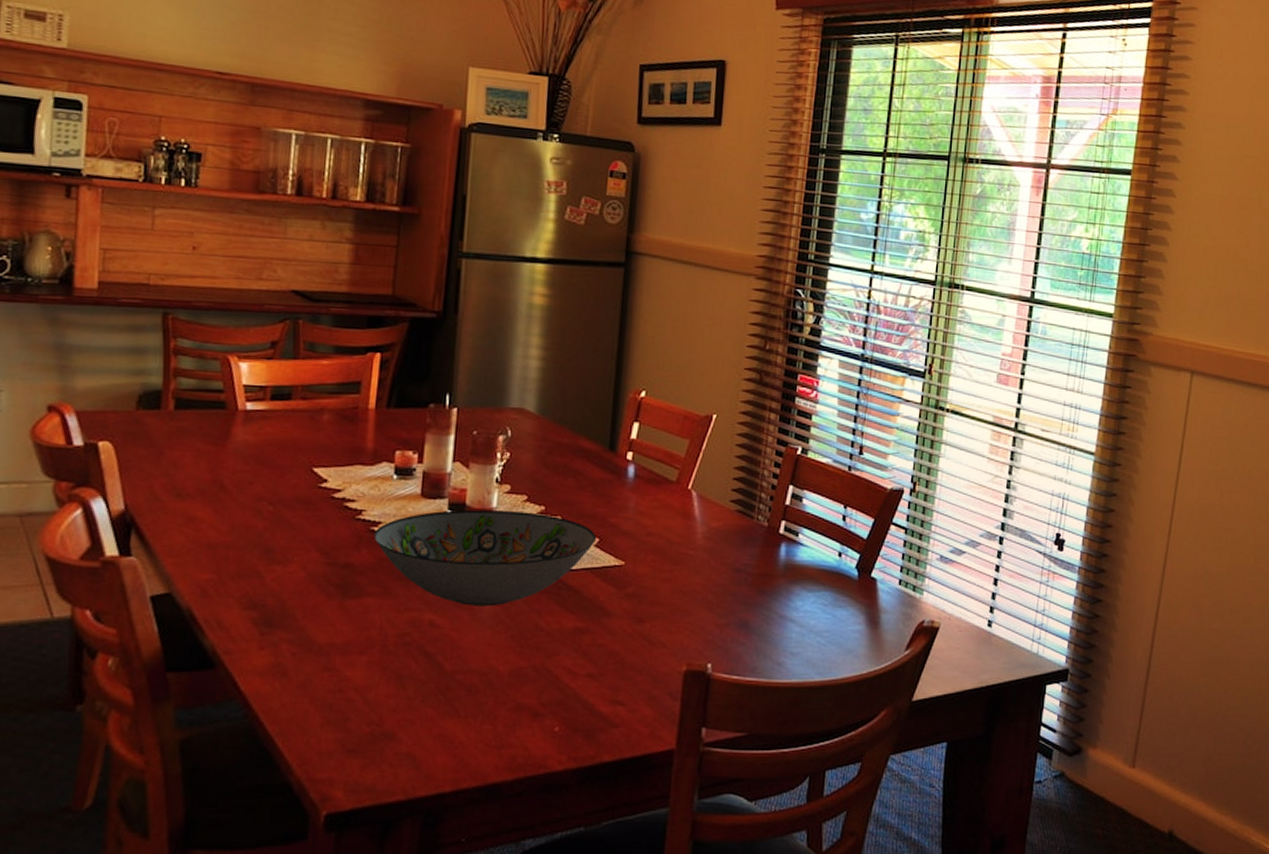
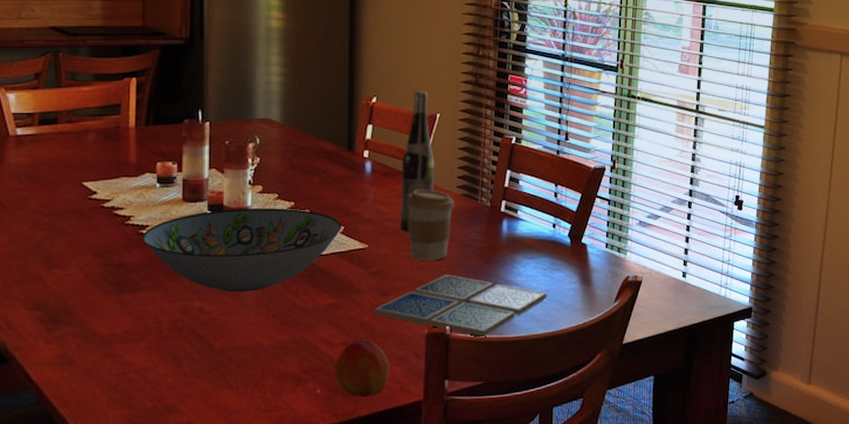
peach: none [576,672,640,741] -> present [335,339,389,398]
drink coaster: none [626,603,827,681] -> present [374,274,547,338]
wine bottle: none [663,386,707,550] -> present [400,91,435,232]
coffee cup: none [671,501,727,586] -> present [406,190,455,261]

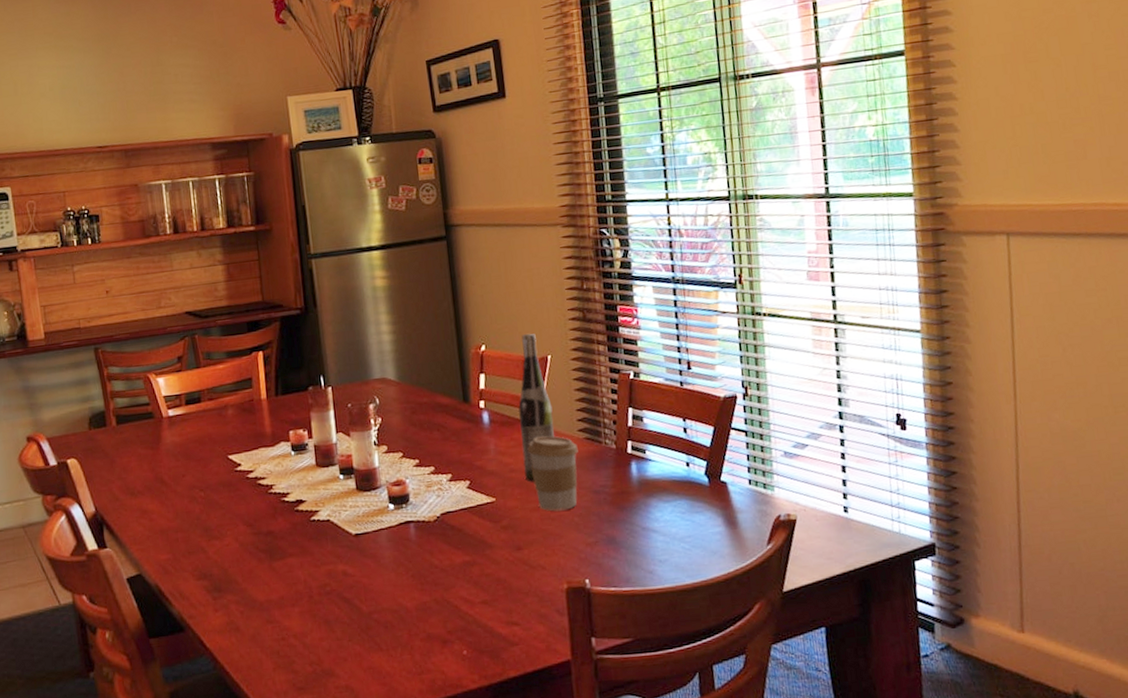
decorative bowl: present [143,208,342,292] -> none [285,466,468,555]
peach: present [335,339,389,398] -> none [477,596,533,658]
drink coaster: present [374,274,547,338] -> none [510,524,690,591]

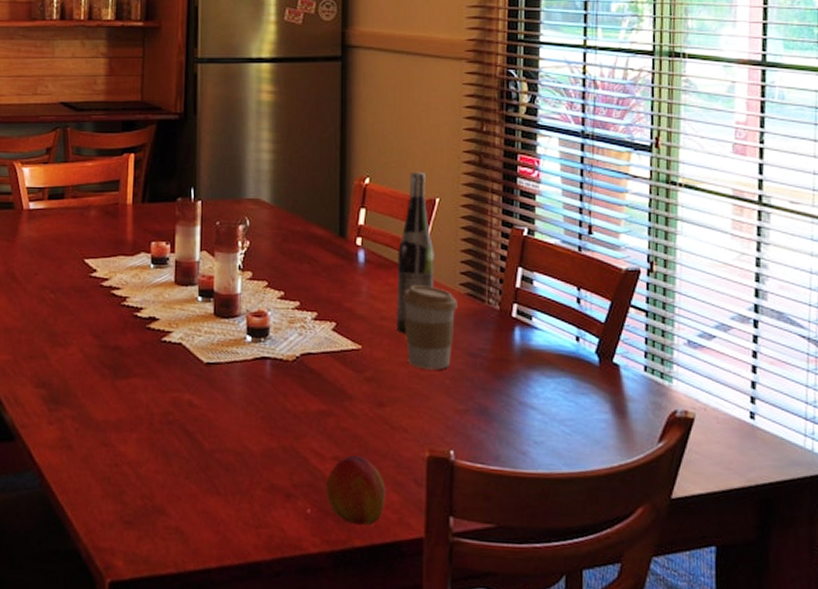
peach: none [477,596,533,658] -> present [326,455,386,526]

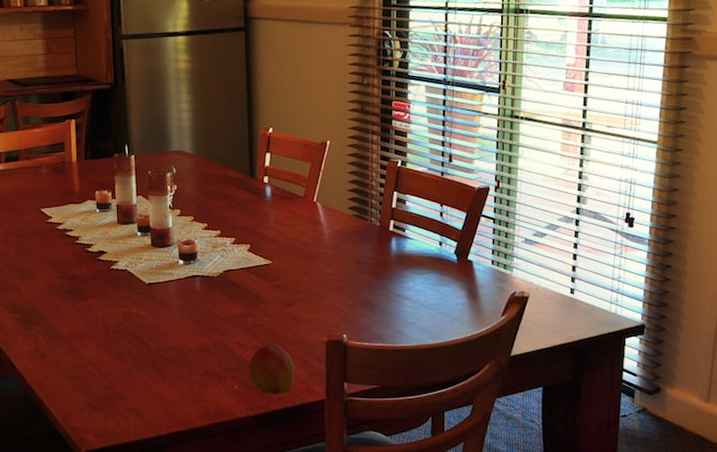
wine bottle: present [397,171,435,334] -> none [297,120,328,250]
coffee cup: present [402,285,458,370] -> none [302,211,347,276]

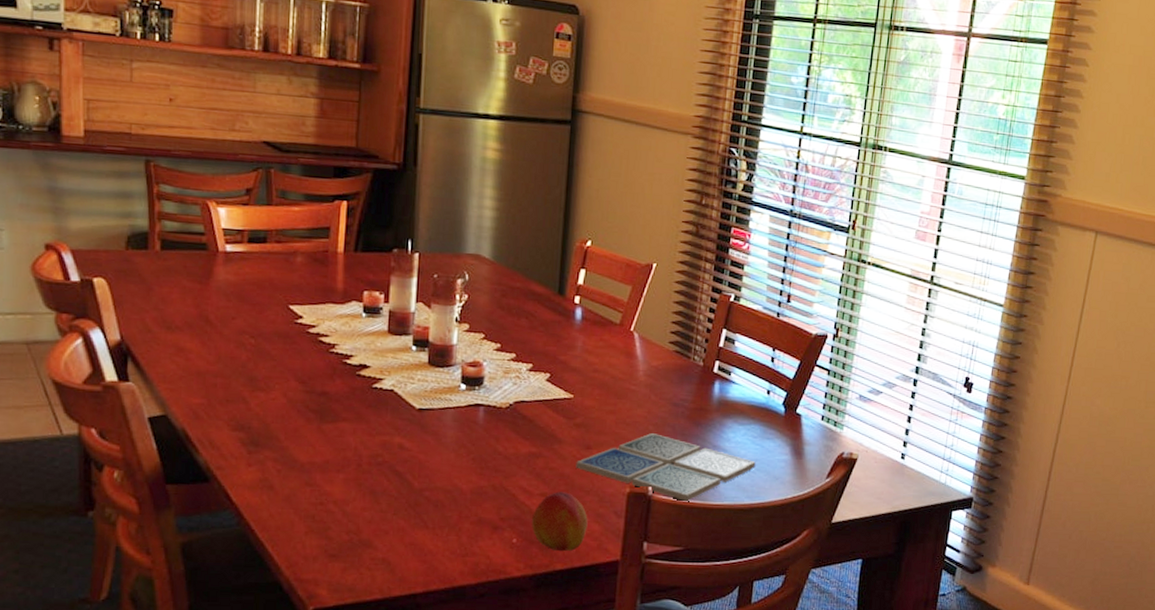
drink coaster: none [280,288,436,346] -> present [576,433,756,502]

